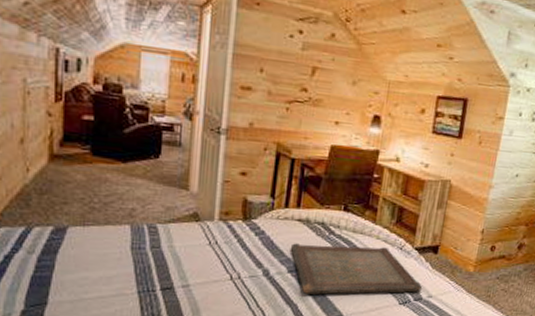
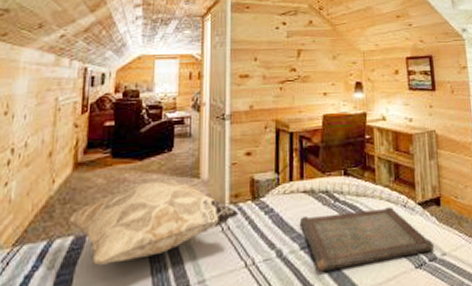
decorative pillow: none [45,185,228,258] -> present [67,180,239,265]

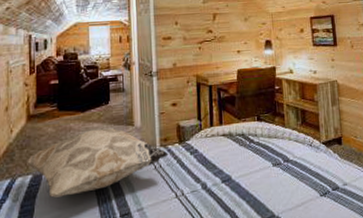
serving tray: present [299,207,435,272] -> none [220,146,337,200]

